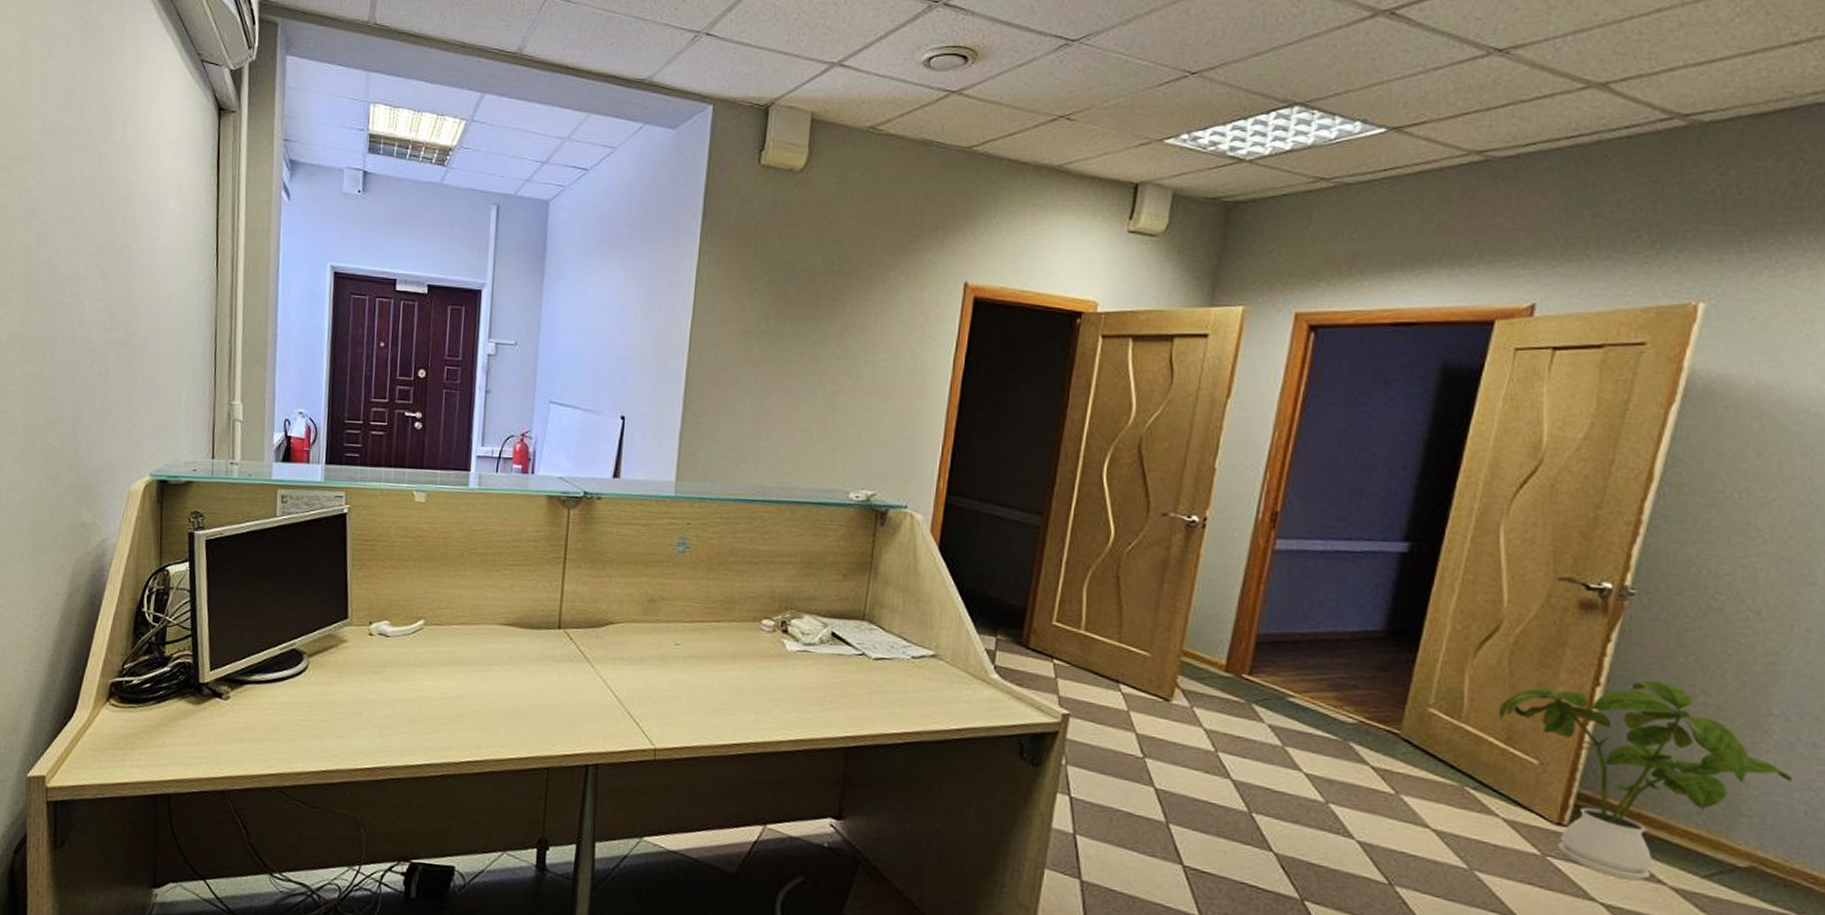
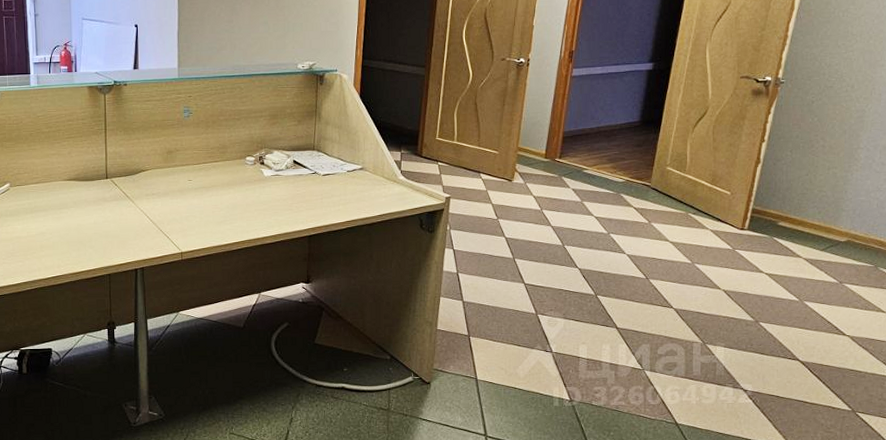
house plant: present [1498,680,1793,881] -> none [707,135,871,257]

